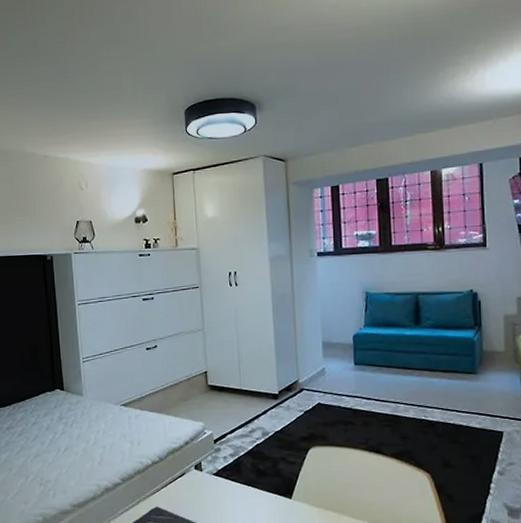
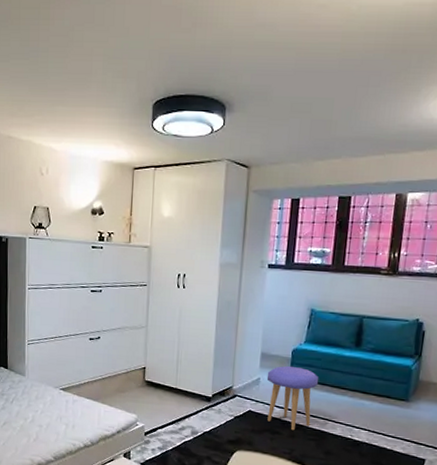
stool: none [331,352,384,419] -> present [266,365,319,431]

